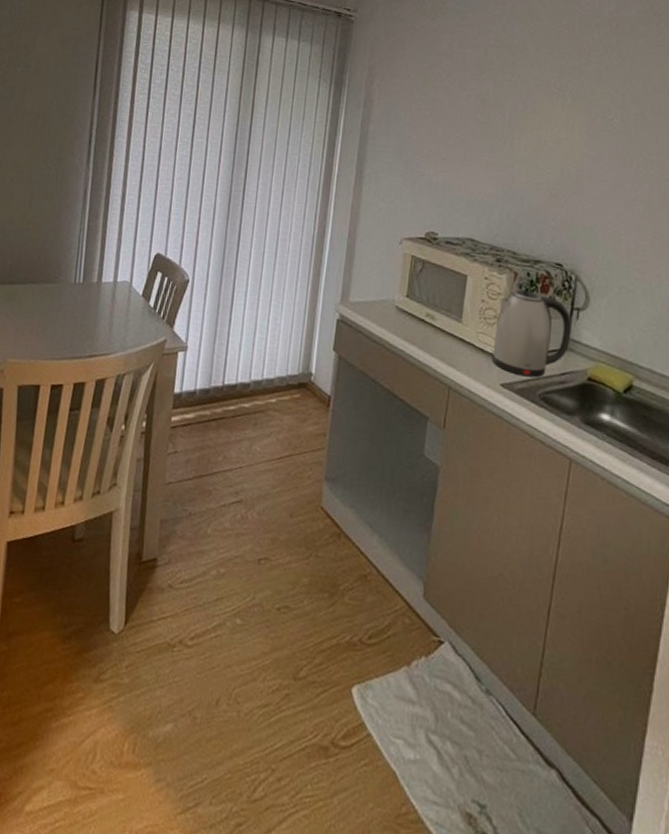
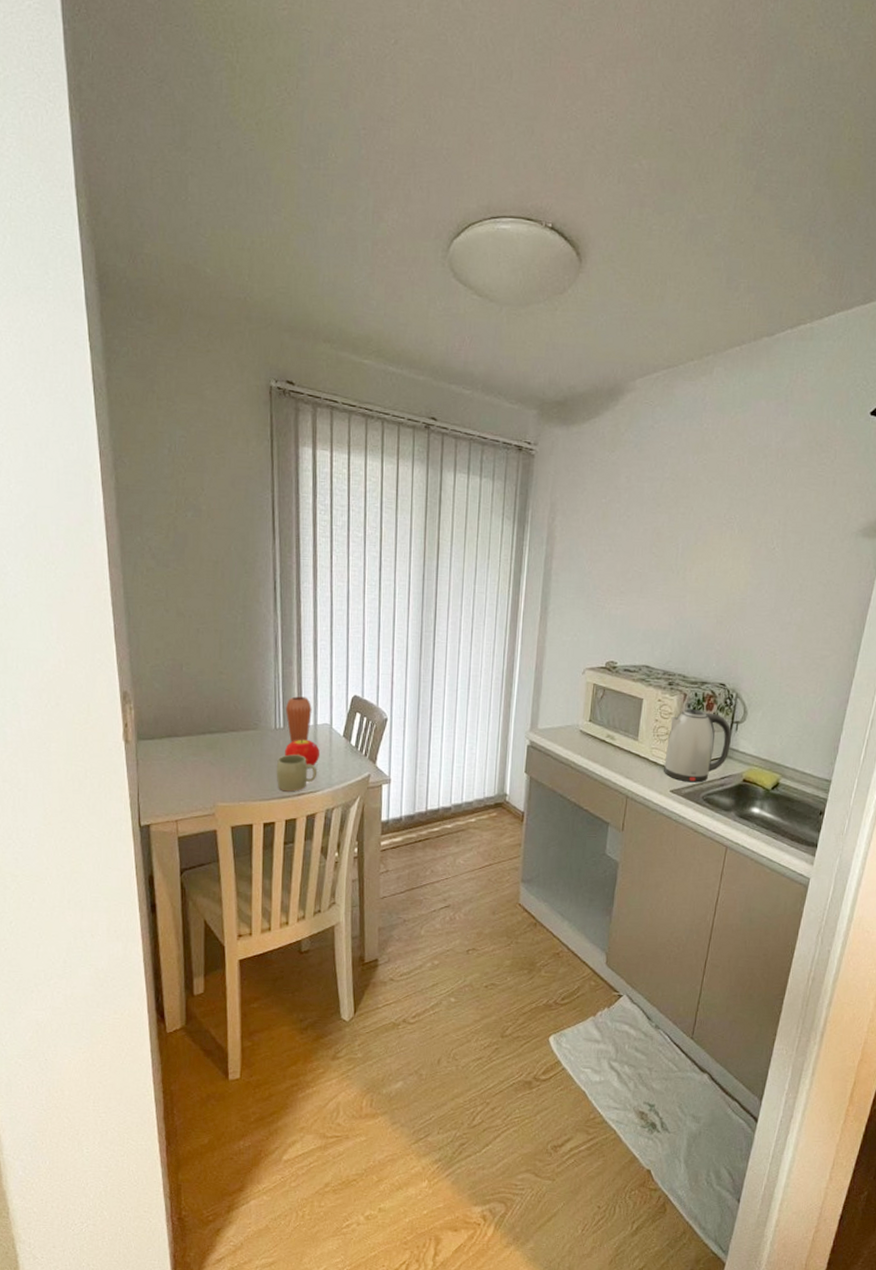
mug: none [70,311,112,353] -> present [276,754,316,792]
fruit: none [81,295,117,326] -> present [285,738,320,766]
vase: none [86,250,114,299] -> present [285,696,312,742]

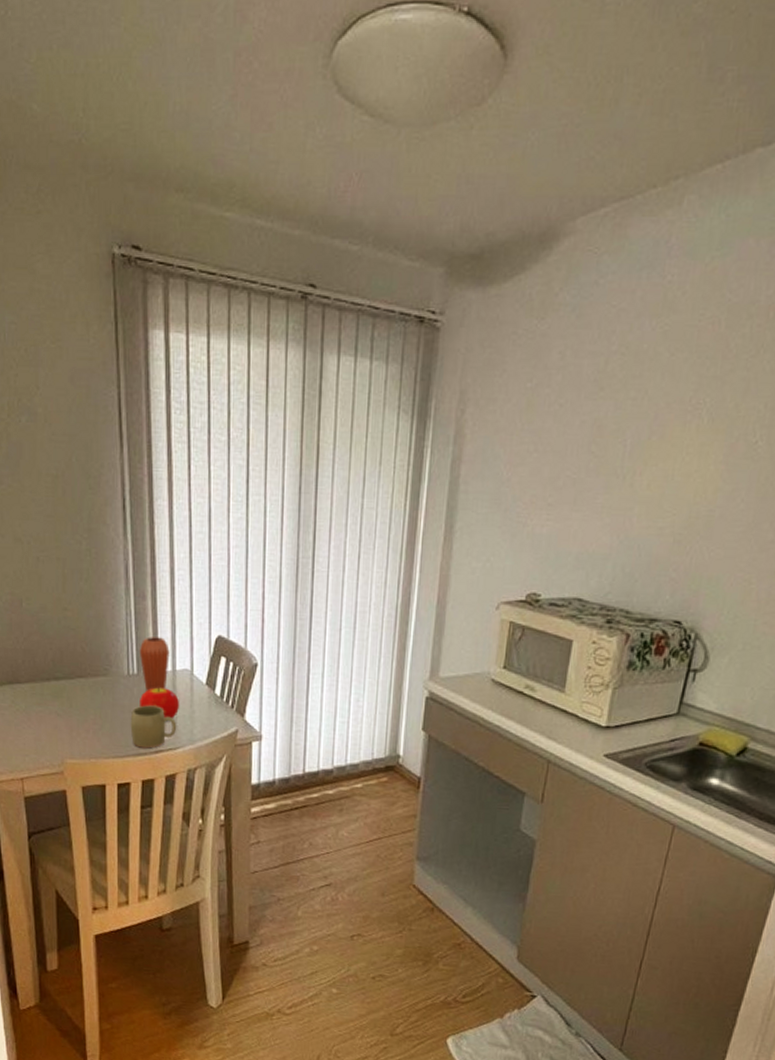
kettle: present [664,709,731,783] -> none [596,653,687,746]

